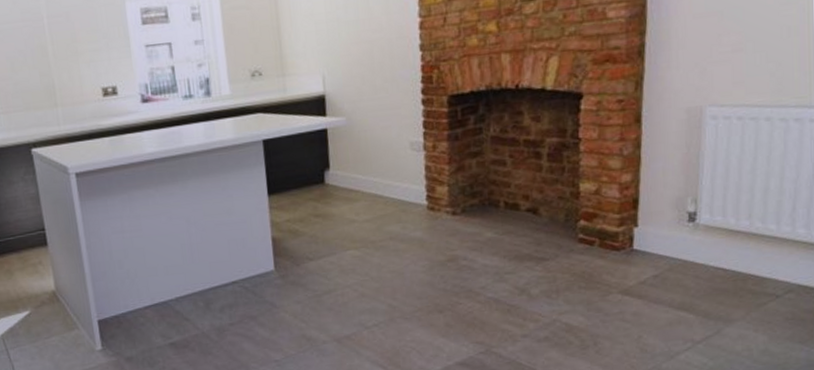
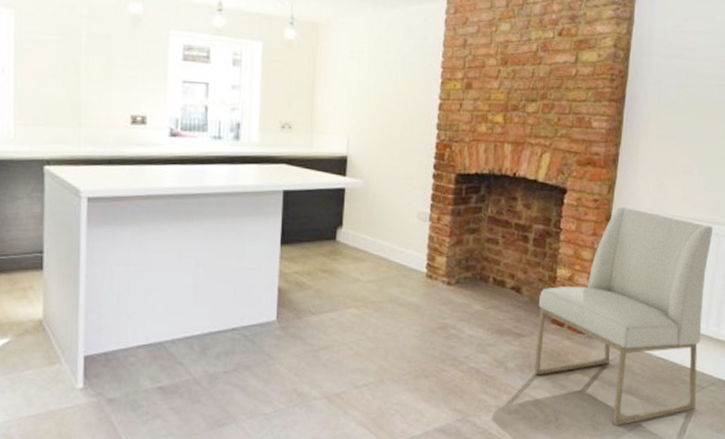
chair: none [560,103,778,347] -> present [534,206,713,427]

